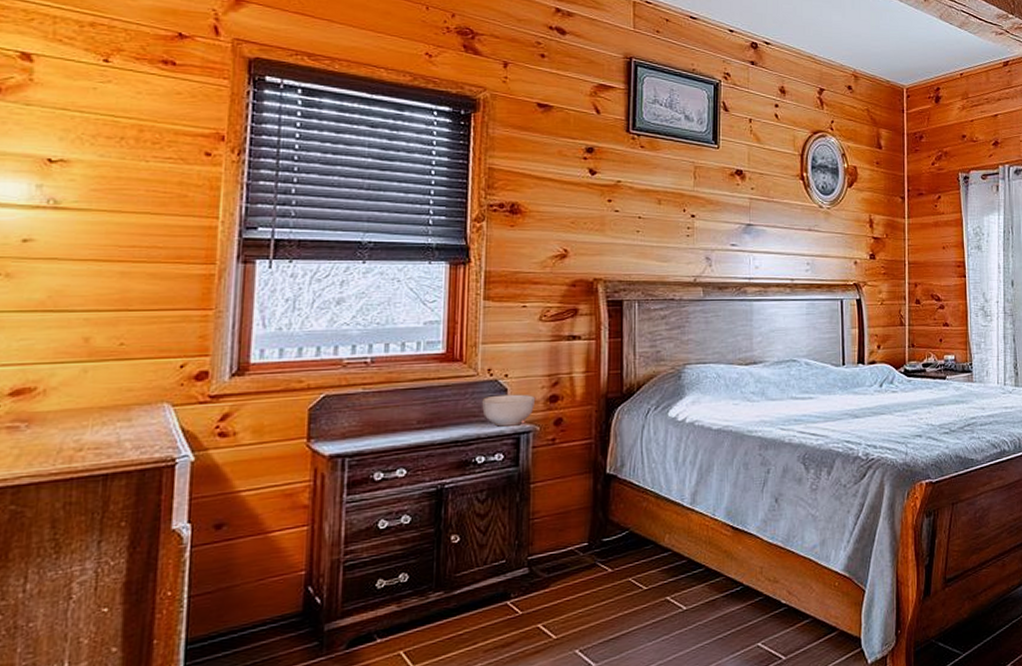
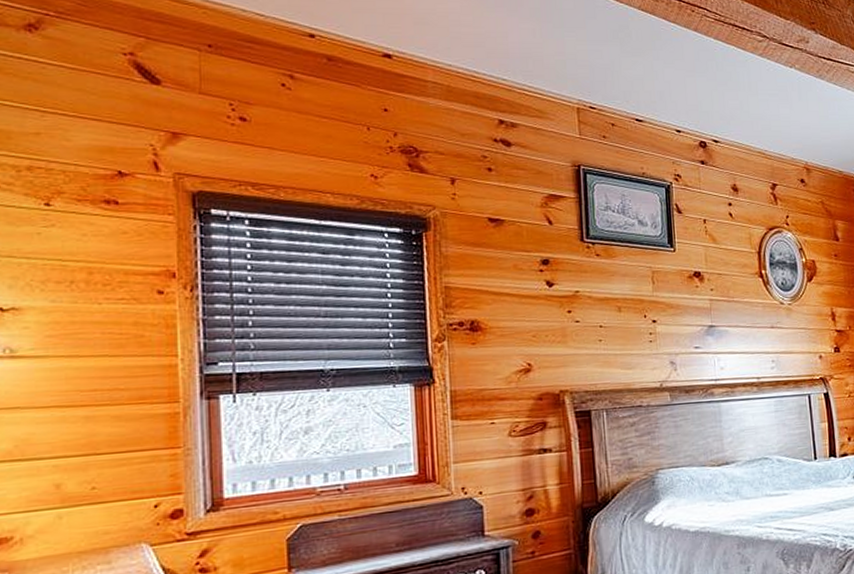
bowl: present [481,394,536,427] -> none [457,510,512,544]

